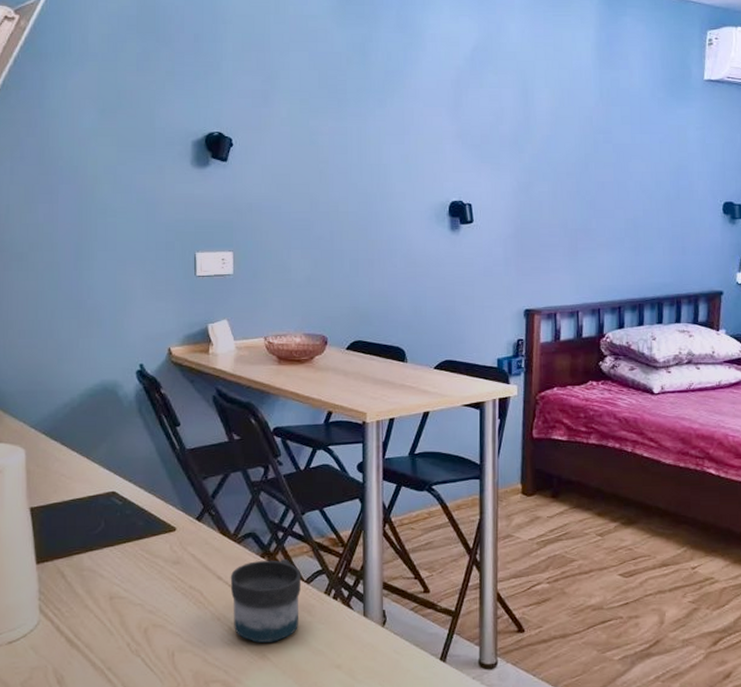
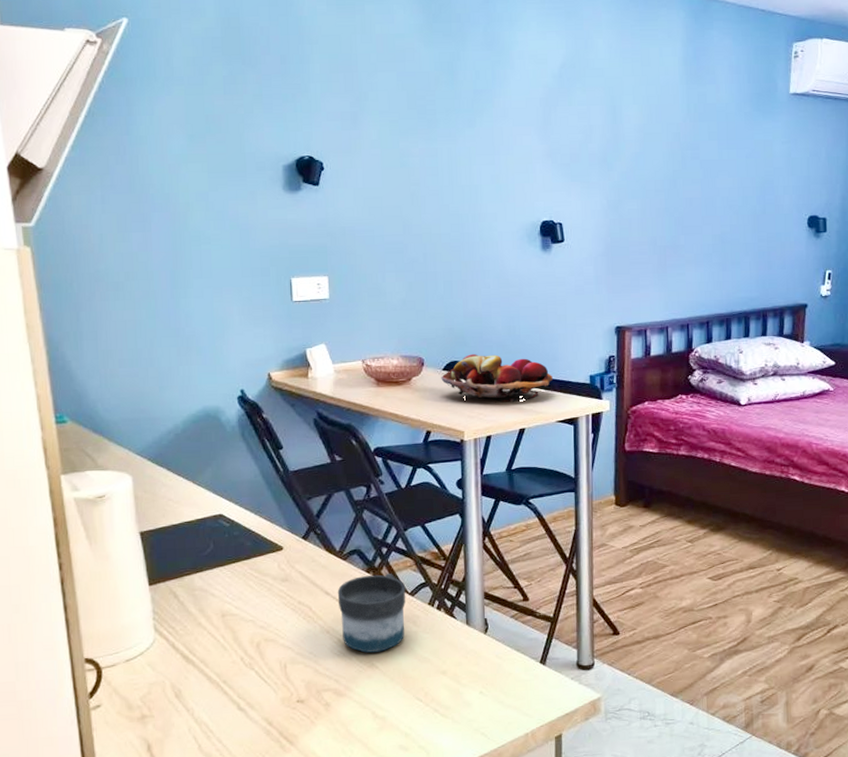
fruit basket: none [344,334,459,384] -> present [441,354,553,403]

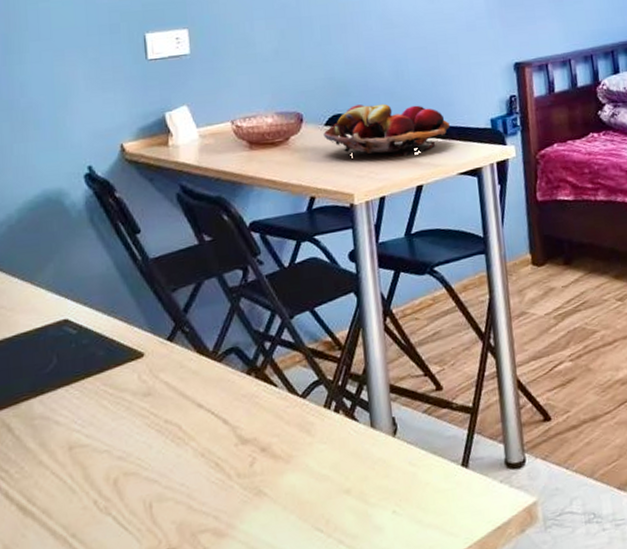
mug: present [337,574,406,653] -> none [212,373,297,477]

